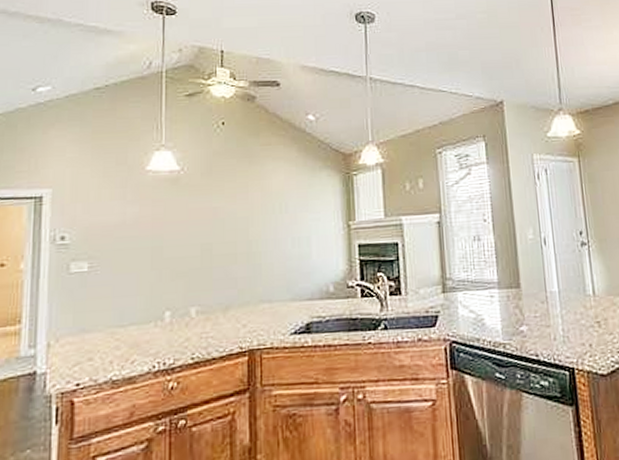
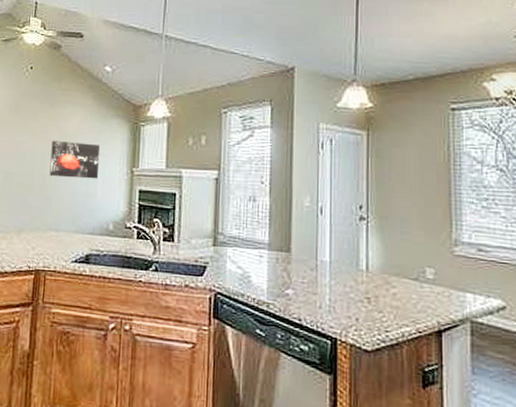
wall art: none [255,200,312,242] -> present [49,140,100,179]

